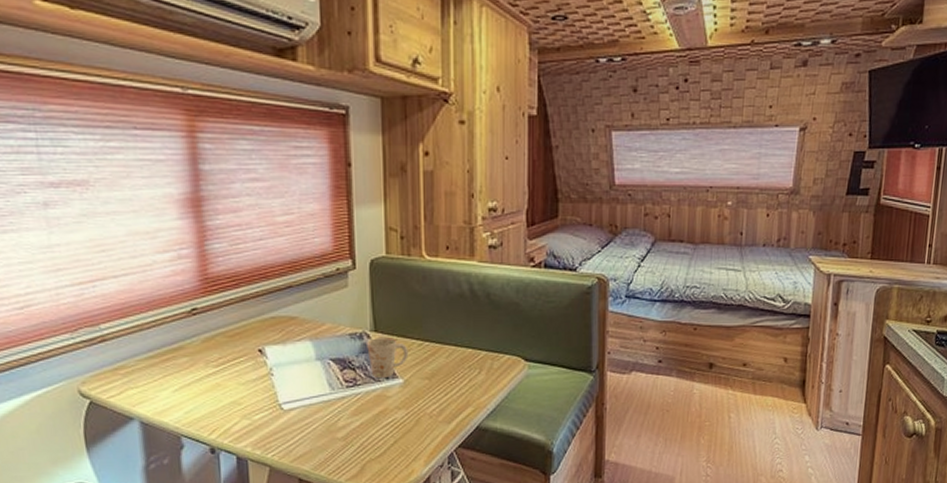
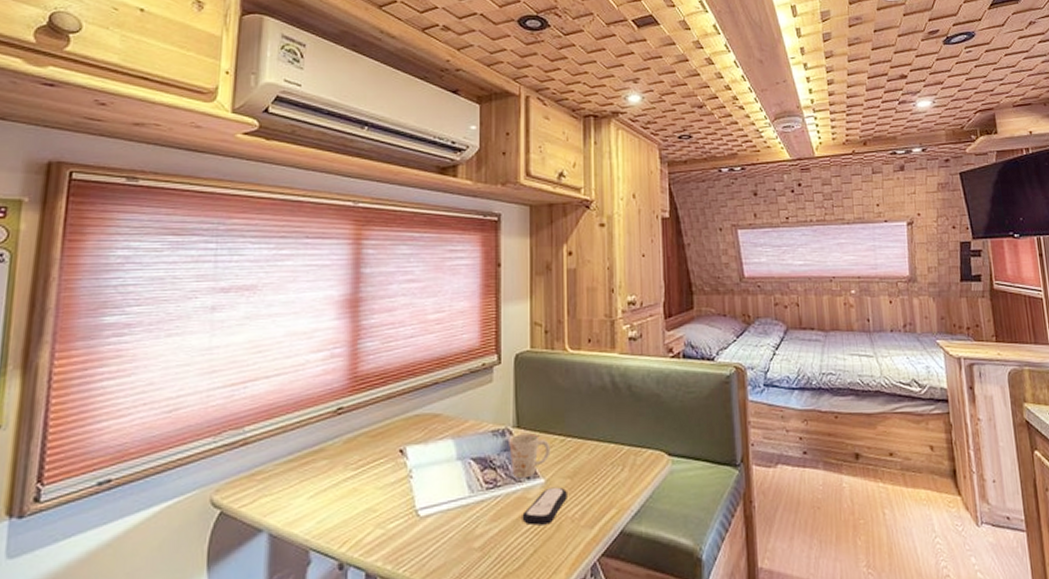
remote control: none [382,387,425,420] -> present [522,487,567,526]

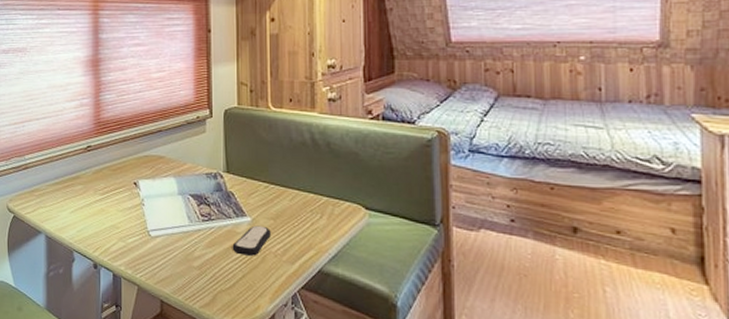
mug: present [509,433,551,479] -> none [220,178,256,216]

